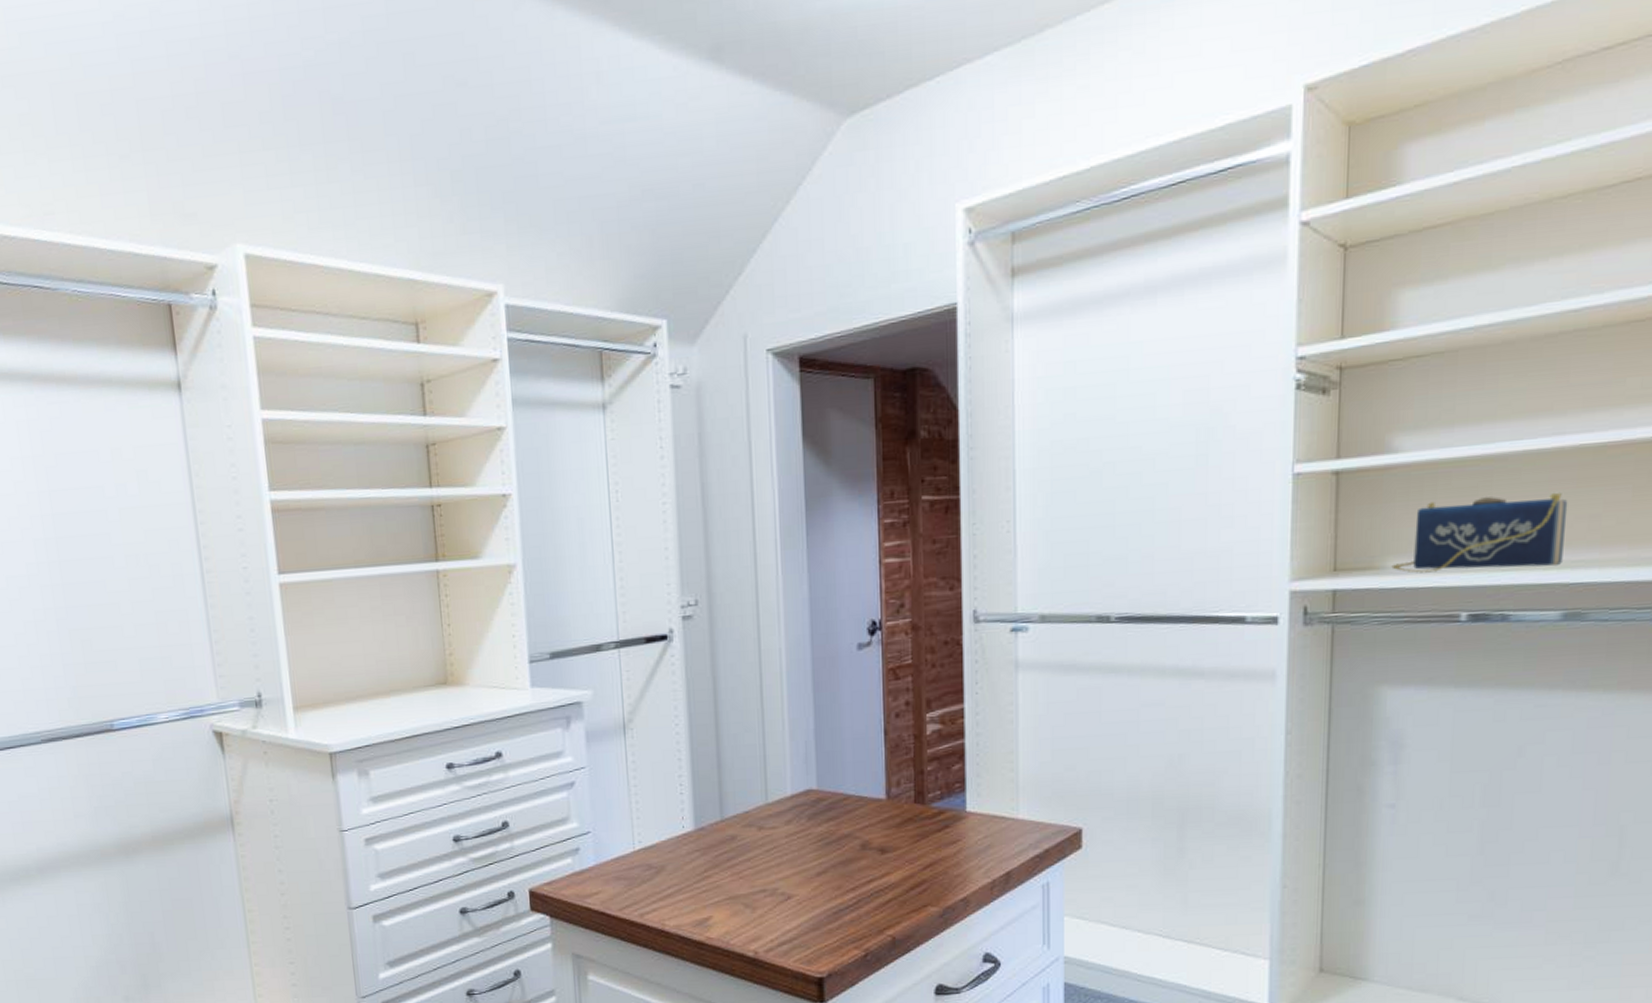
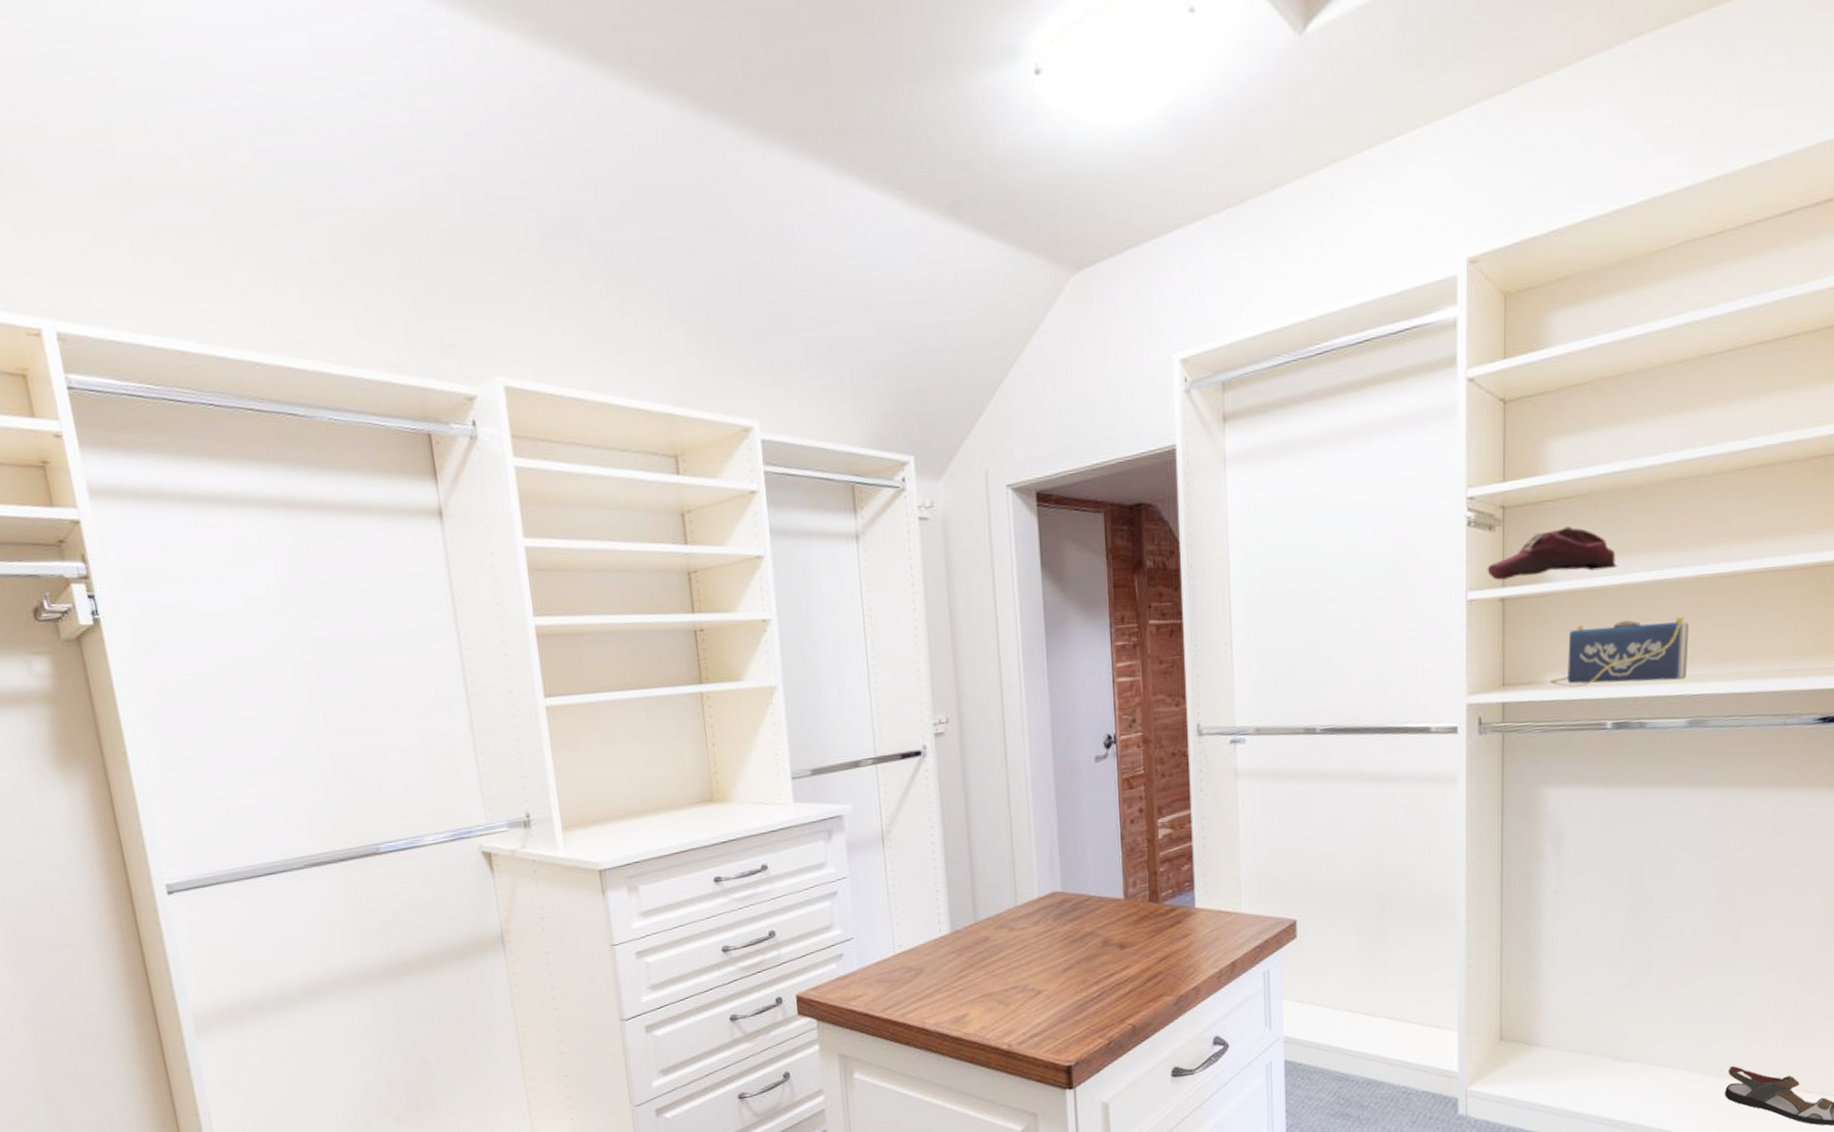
baseball cap: none [1318,389,1480,451] -> present [1487,526,1618,580]

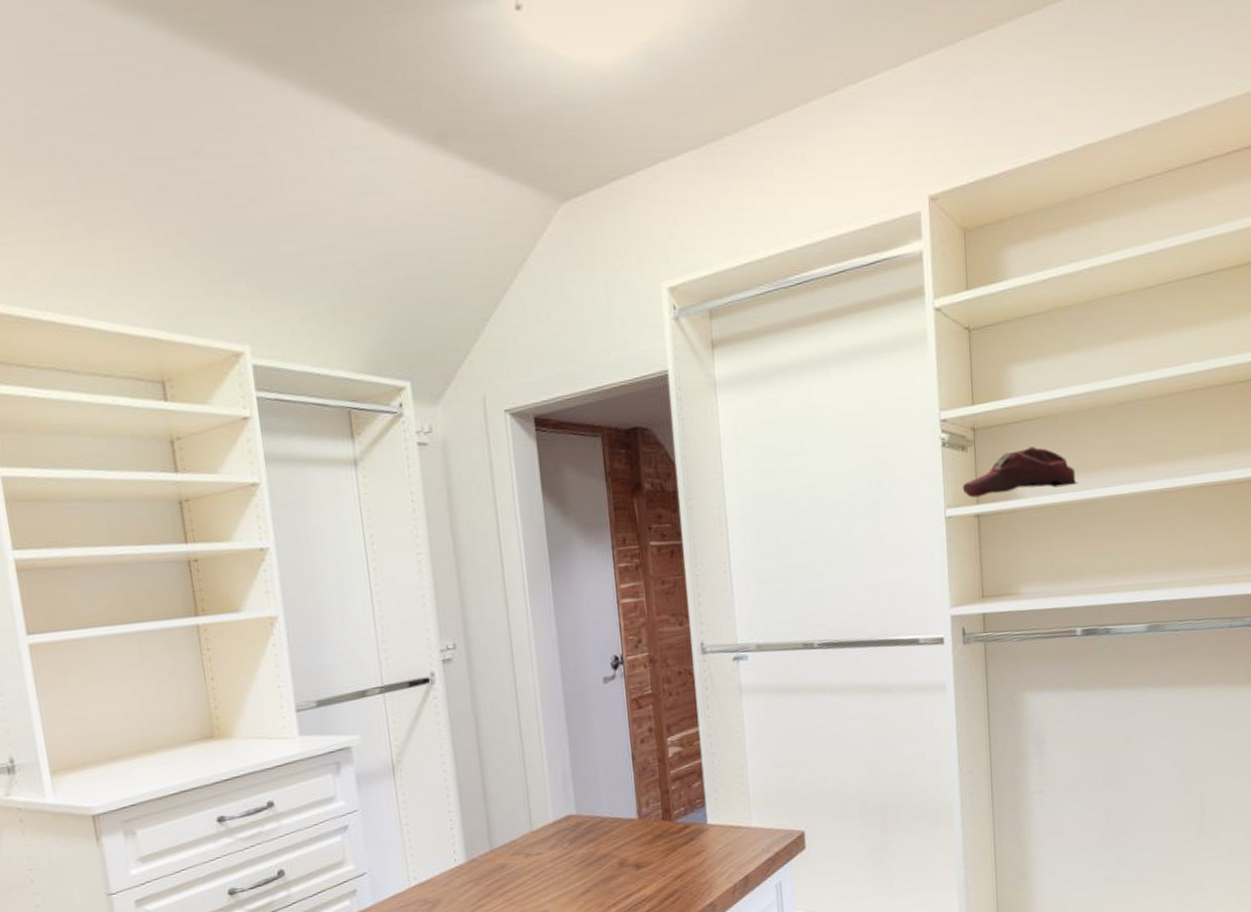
clutch bag: present [1549,617,1690,687] -> none [1024,529,1144,597]

